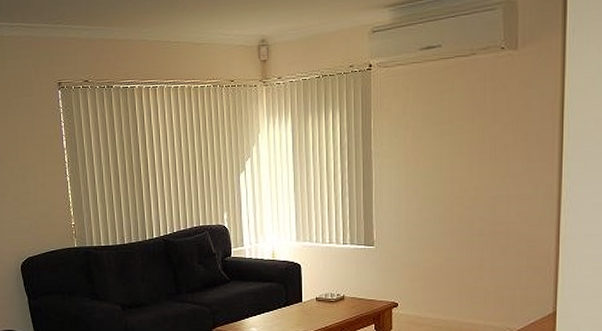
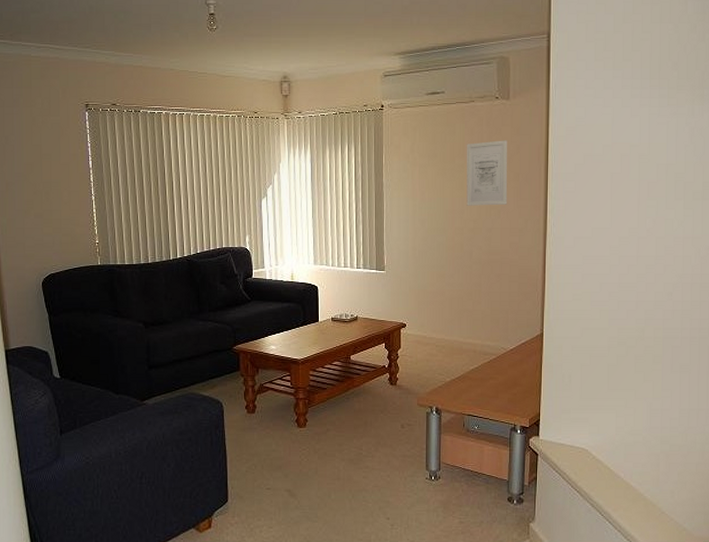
wall art: none [467,96,516,172] -> present [466,140,508,206]

